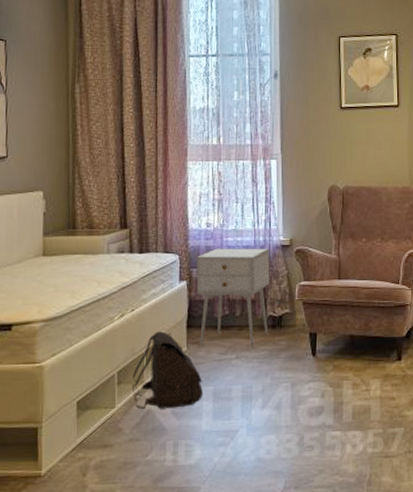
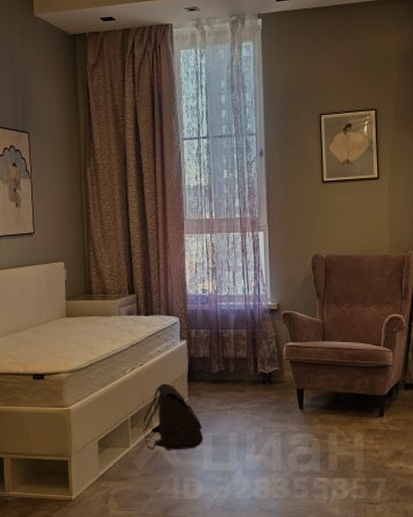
nightstand: present [196,248,270,348] -> none [195,311,260,401]

